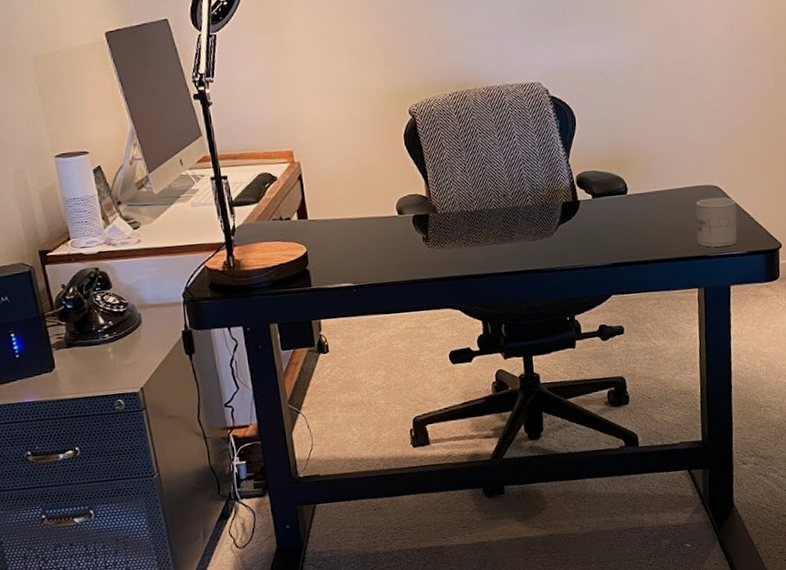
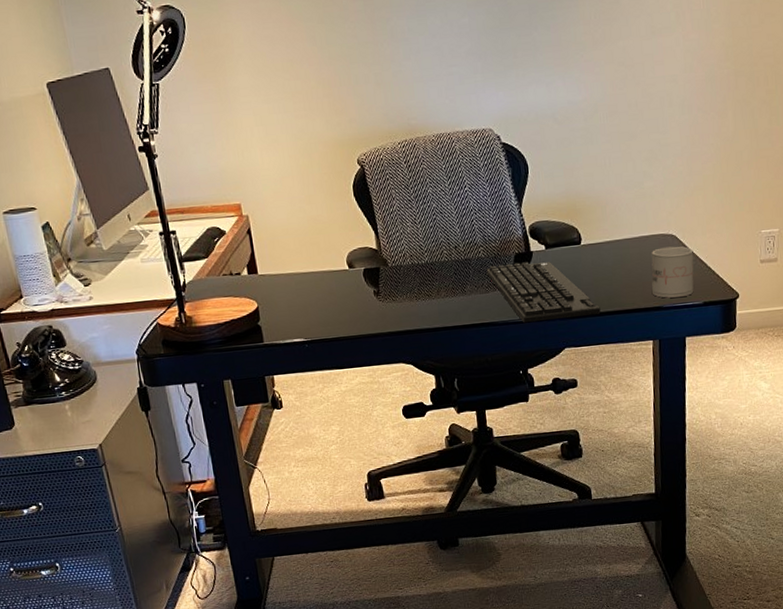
keyboard: none [534,210,647,271] -> present [486,262,601,323]

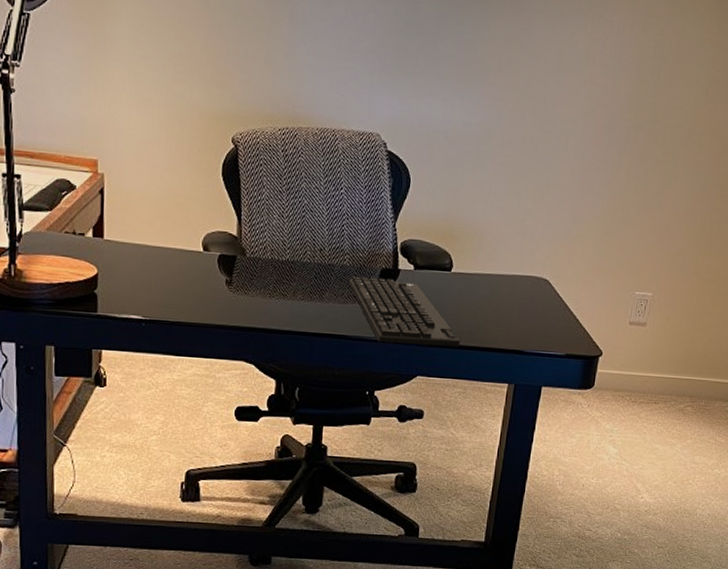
mug: present [651,246,694,298] -> none [516,290,564,345]

